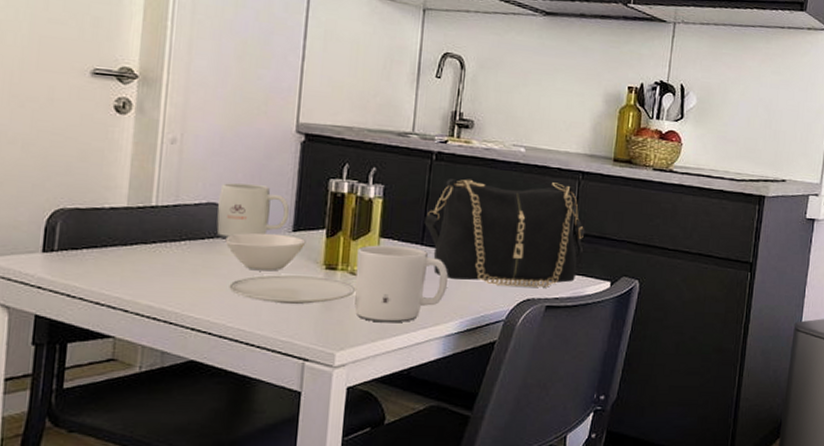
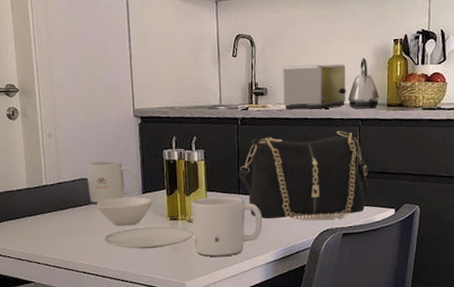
toaster: none [492,98,570,155] -> present [283,64,346,110]
kettle: none [568,101,606,161] -> present [347,57,380,109]

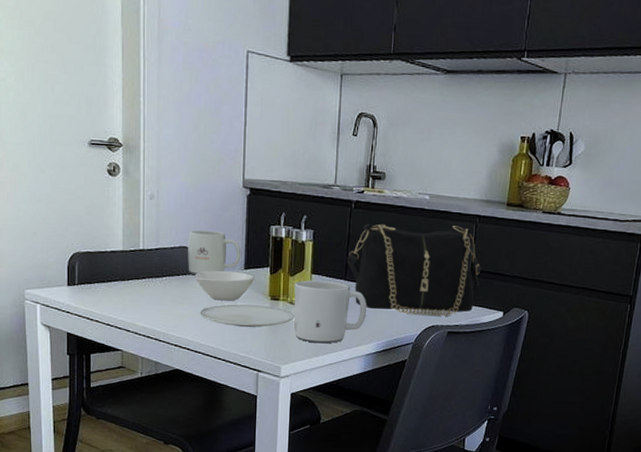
toaster: present [283,64,346,110] -> none [401,152,469,202]
kettle: present [347,57,380,109] -> none [467,152,500,206]

